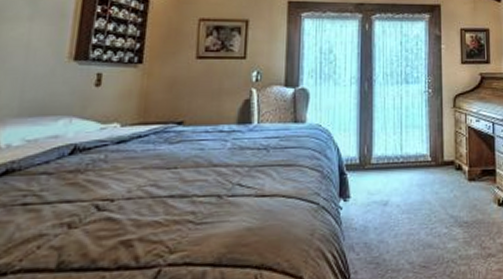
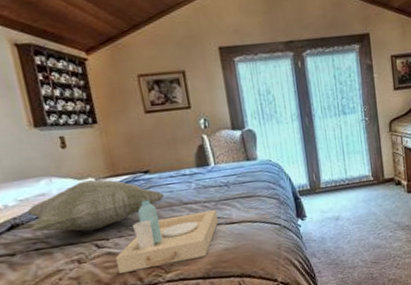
decorative pillow: none [26,126,194,188] -> present [27,179,165,232]
serving tray: none [113,156,248,247] -> present [116,200,219,273]

